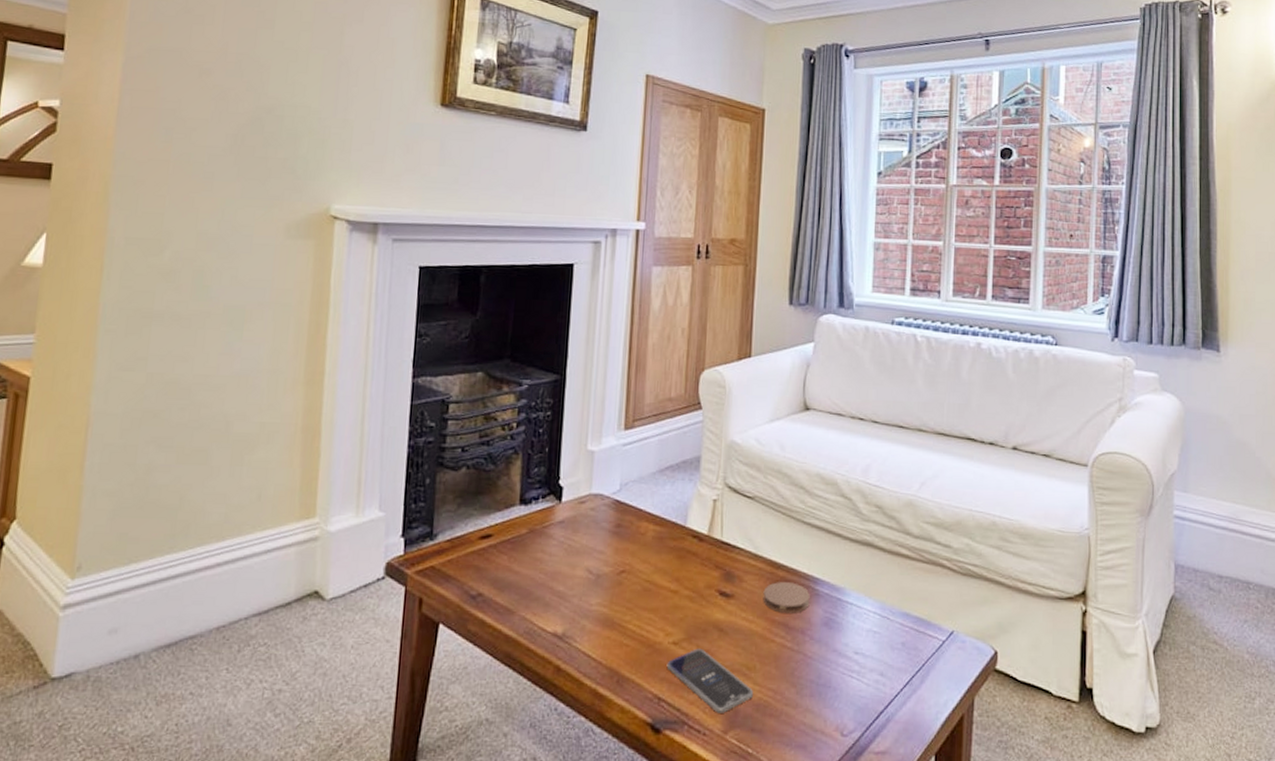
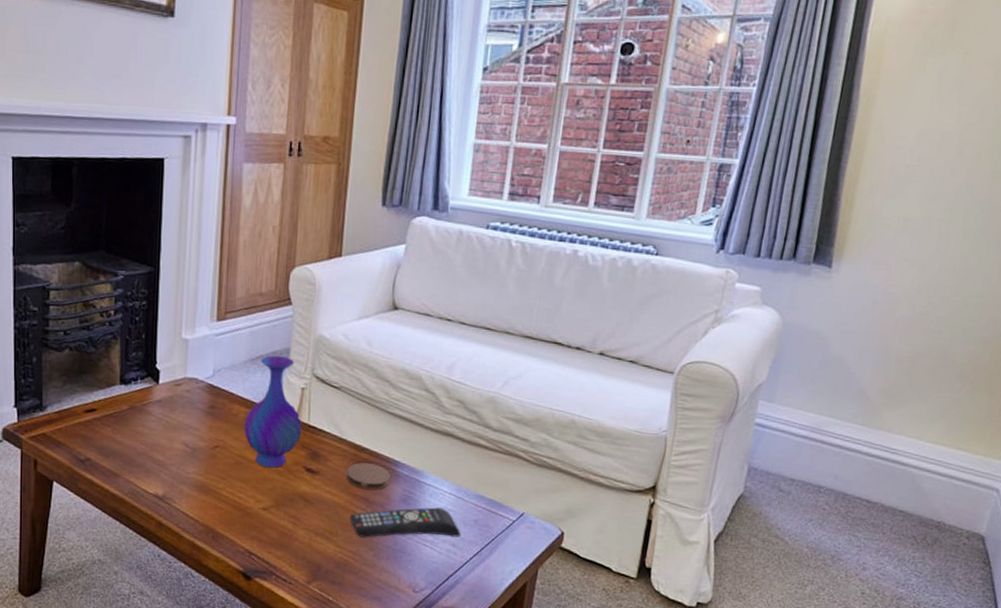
vase: none [652,465,715,594] -> present [244,355,302,468]
smartphone: present [666,648,753,713] -> none [257,514,335,568]
remote control: none [768,630,889,671] -> present [350,507,461,537]

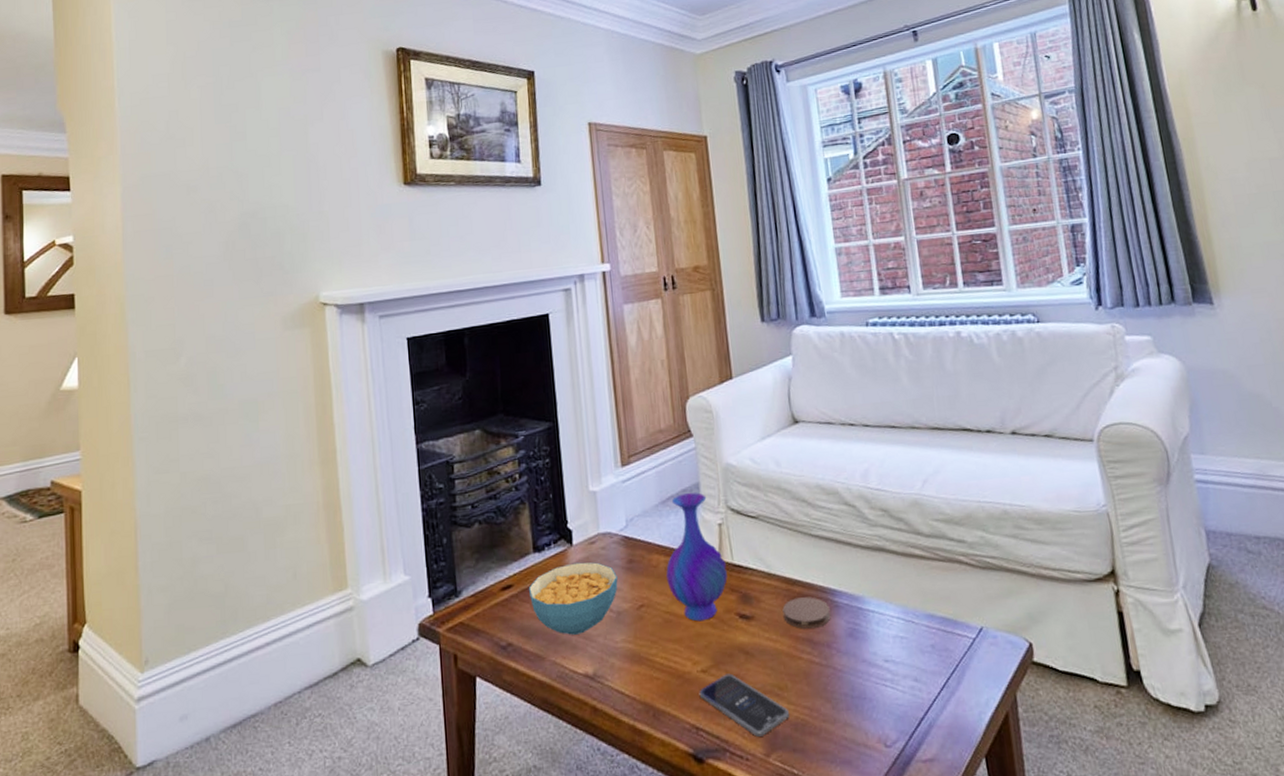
cereal bowl: none [111,399,197,461] -> present [528,562,618,635]
smartphone: none [257,514,335,568] -> present [699,673,789,737]
remote control: present [350,507,461,537] -> none [796,636,921,688]

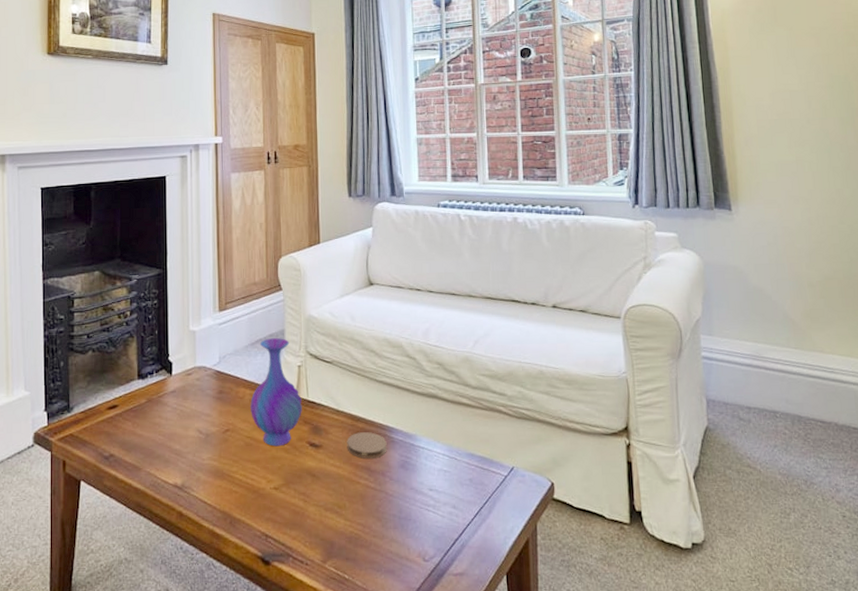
cereal bowl: present [528,562,618,635] -> none [131,390,208,451]
smartphone: present [699,673,789,737] -> none [270,492,345,546]

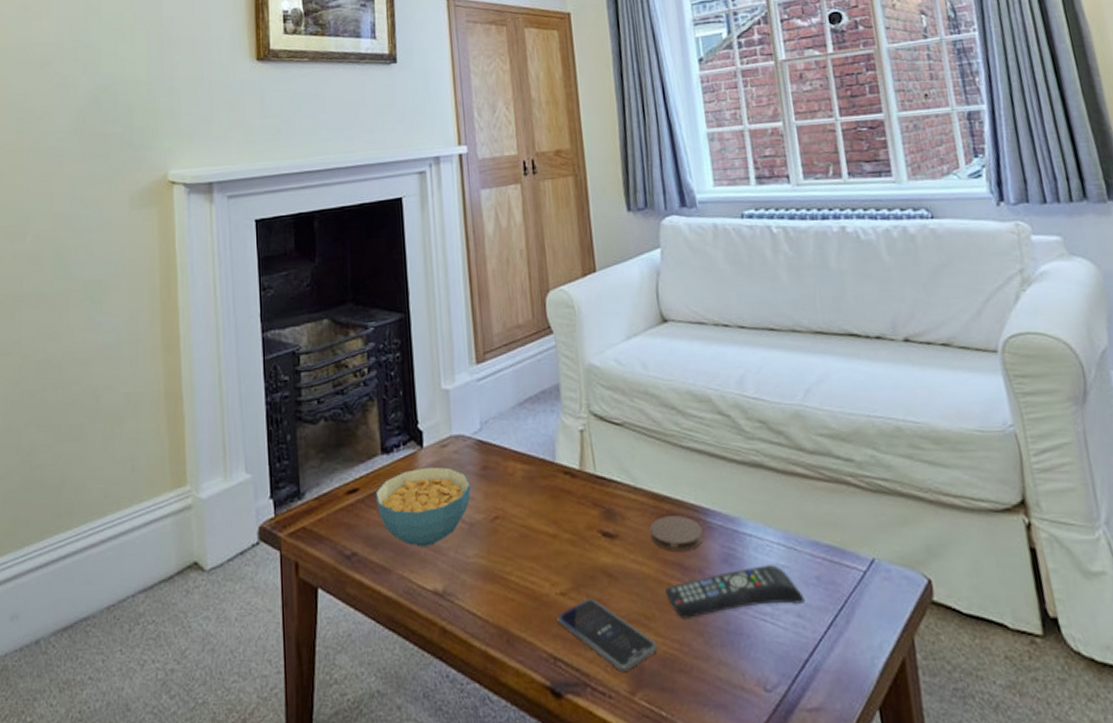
cereal bowl: none [131,390,208,451] -> present [375,466,471,547]
vase: present [250,338,302,447] -> none [523,395,590,538]
smartphone: none [270,492,345,546] -> present [557,598,657,671]
remote control: none [355,470,460,508] -> present [665,565,805,619]

